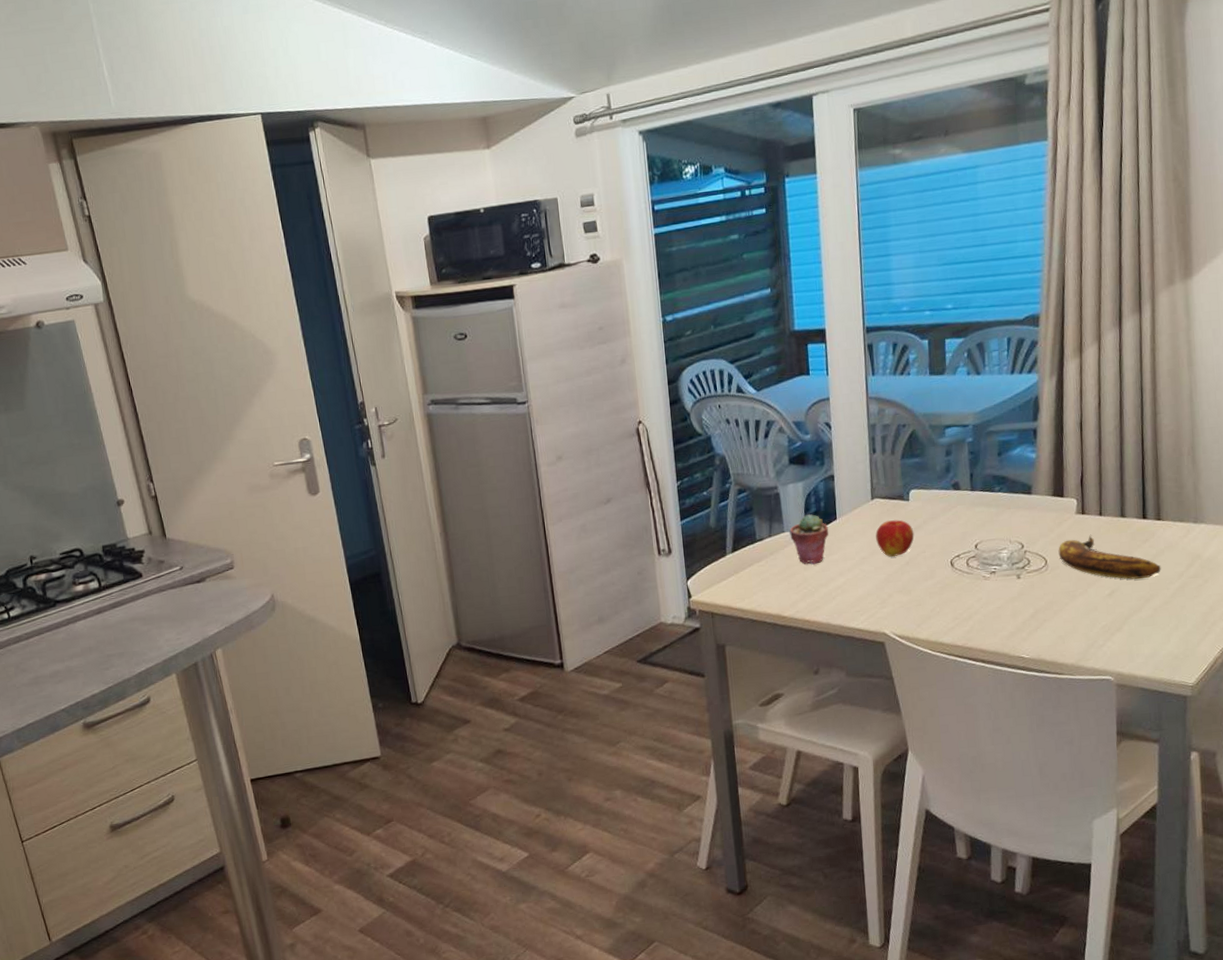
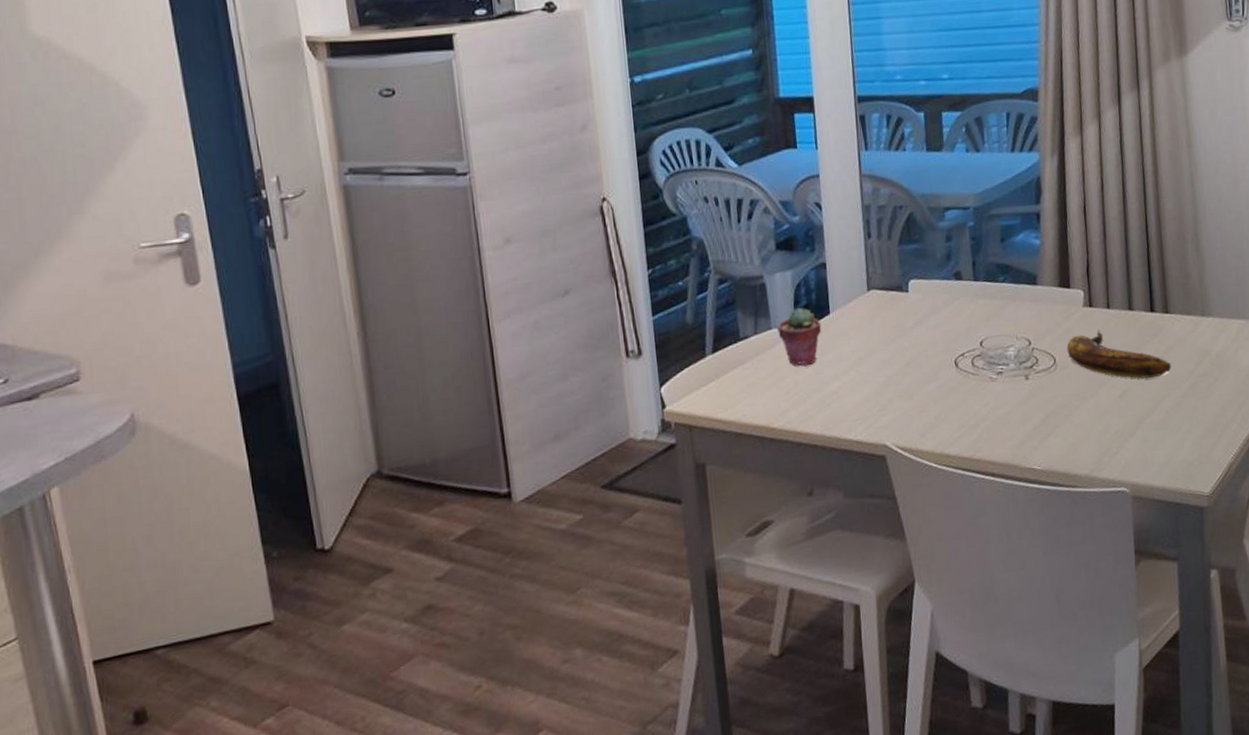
apple: present [875,520,915,557] -> none [873,314,915,356]

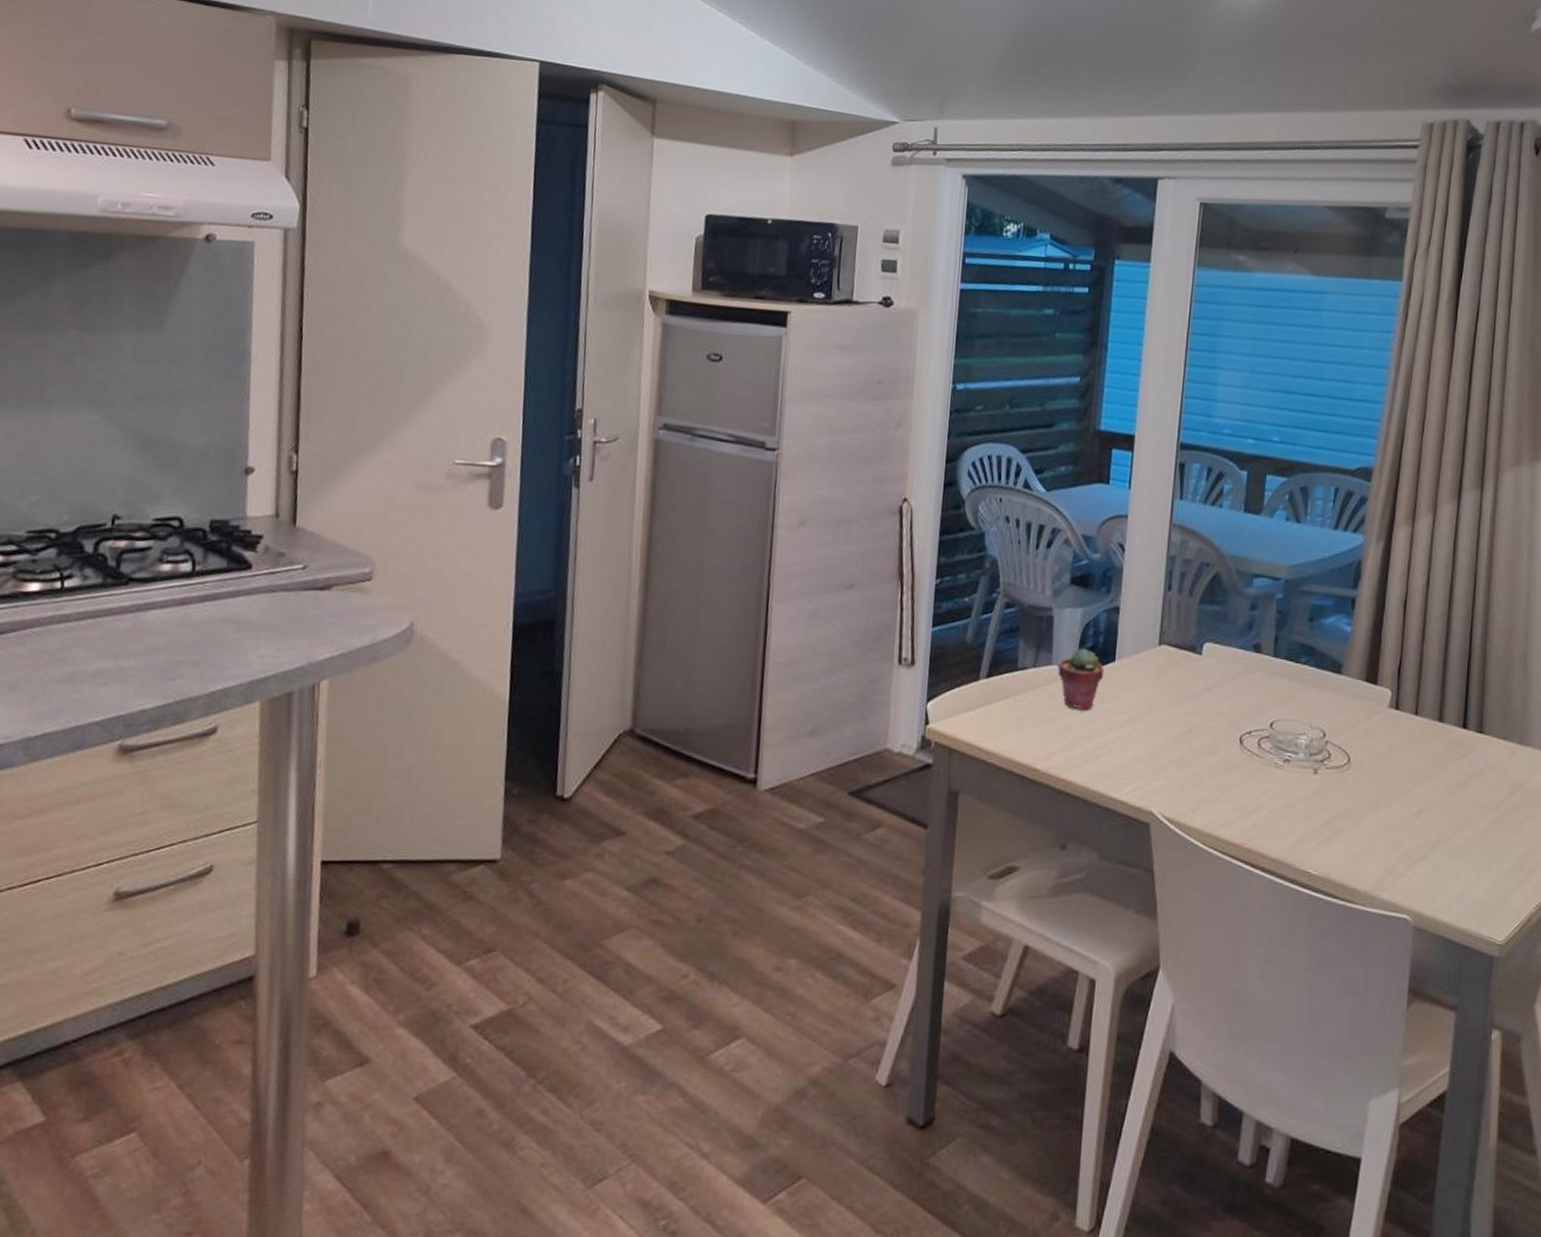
banana: present [1066,329,1172,379] -> none [1364,735,1478,801]

